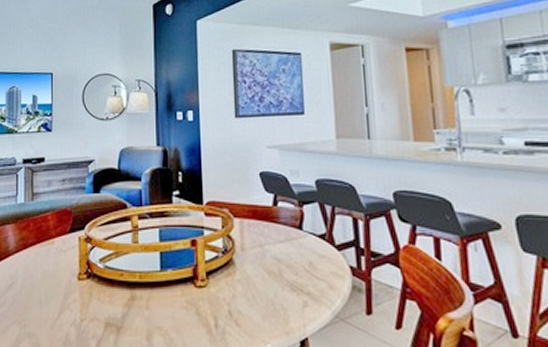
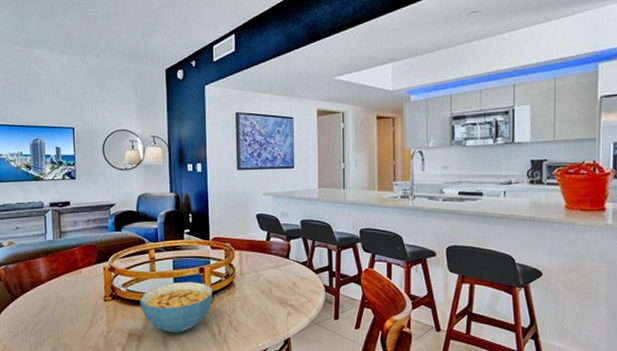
cereal bowl: none [120,257,208,325] -> present [140,281,214,333]

